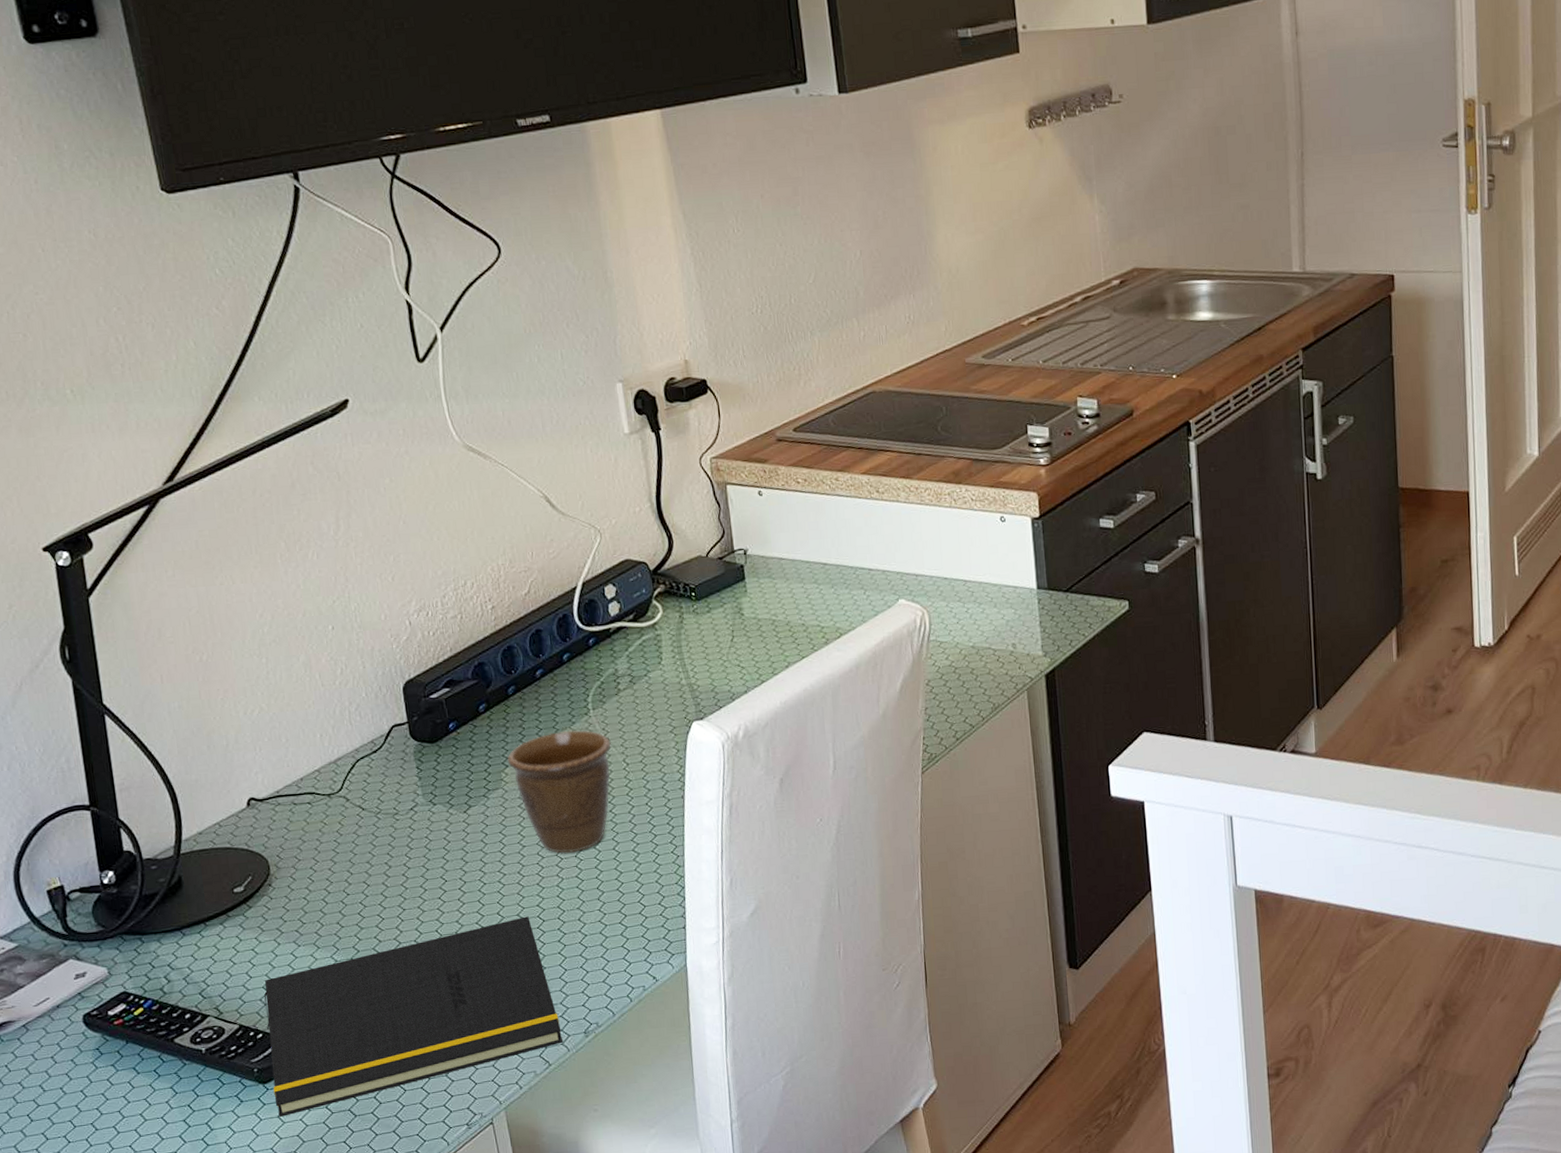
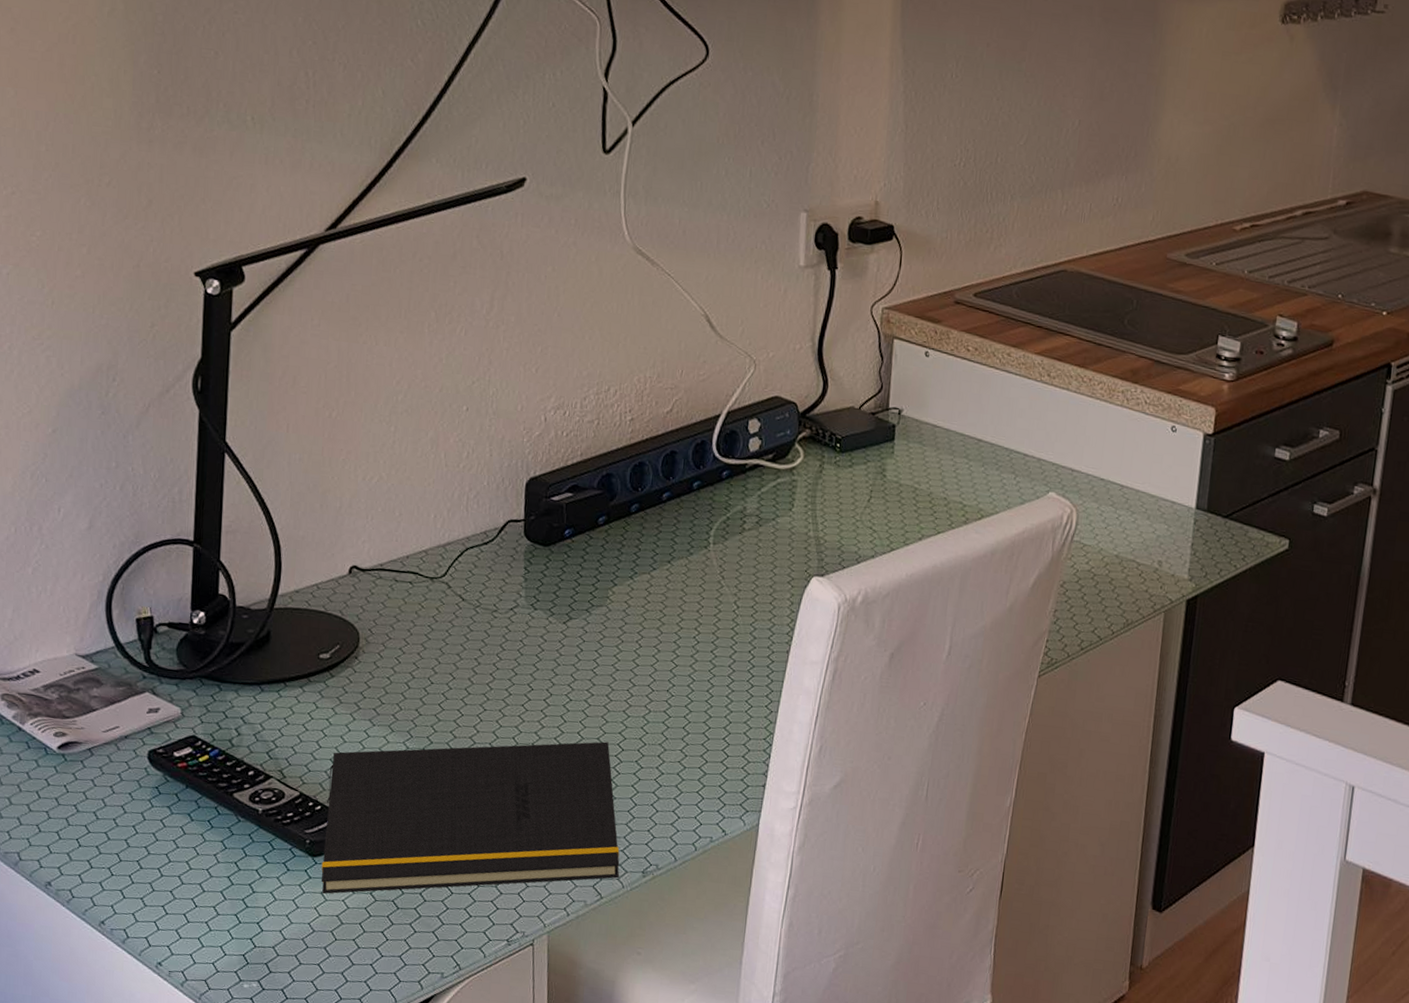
mug: present [507,730,612,854] -> none [616,559,726,687]

